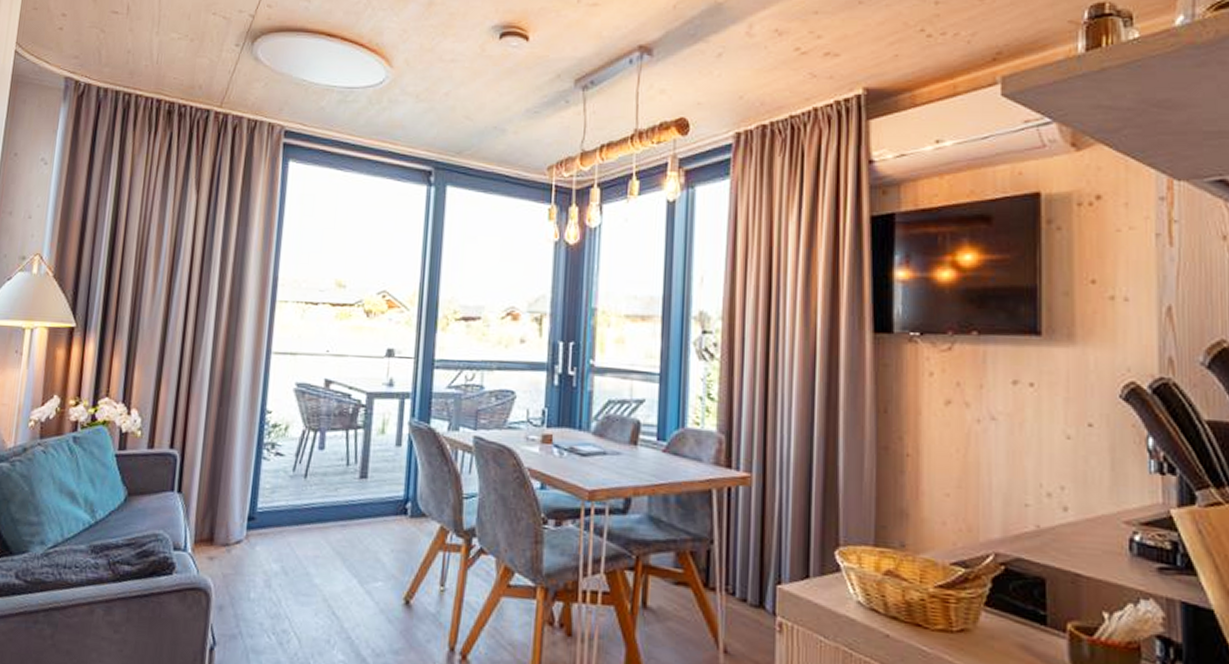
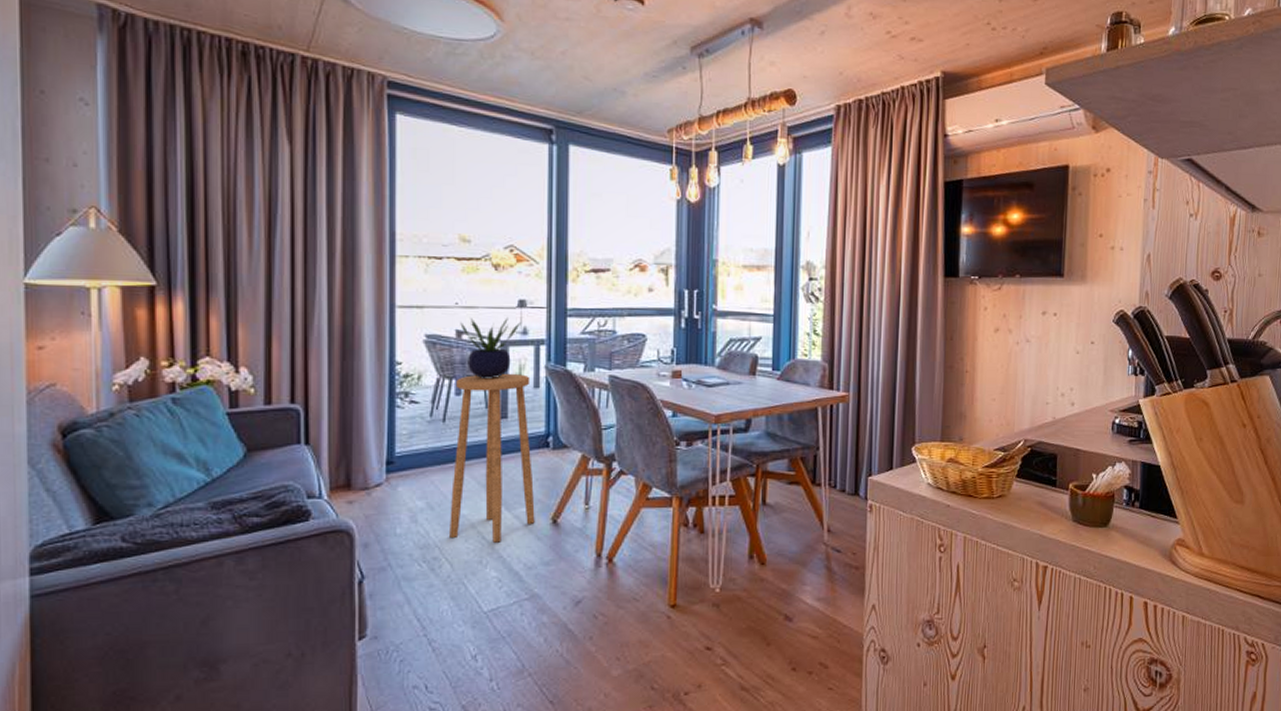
stool: none [300,428,393,621] -> present [450,374,535,543]
potted plant: none [329,367,387,433] -> present [460,318,520,378]

